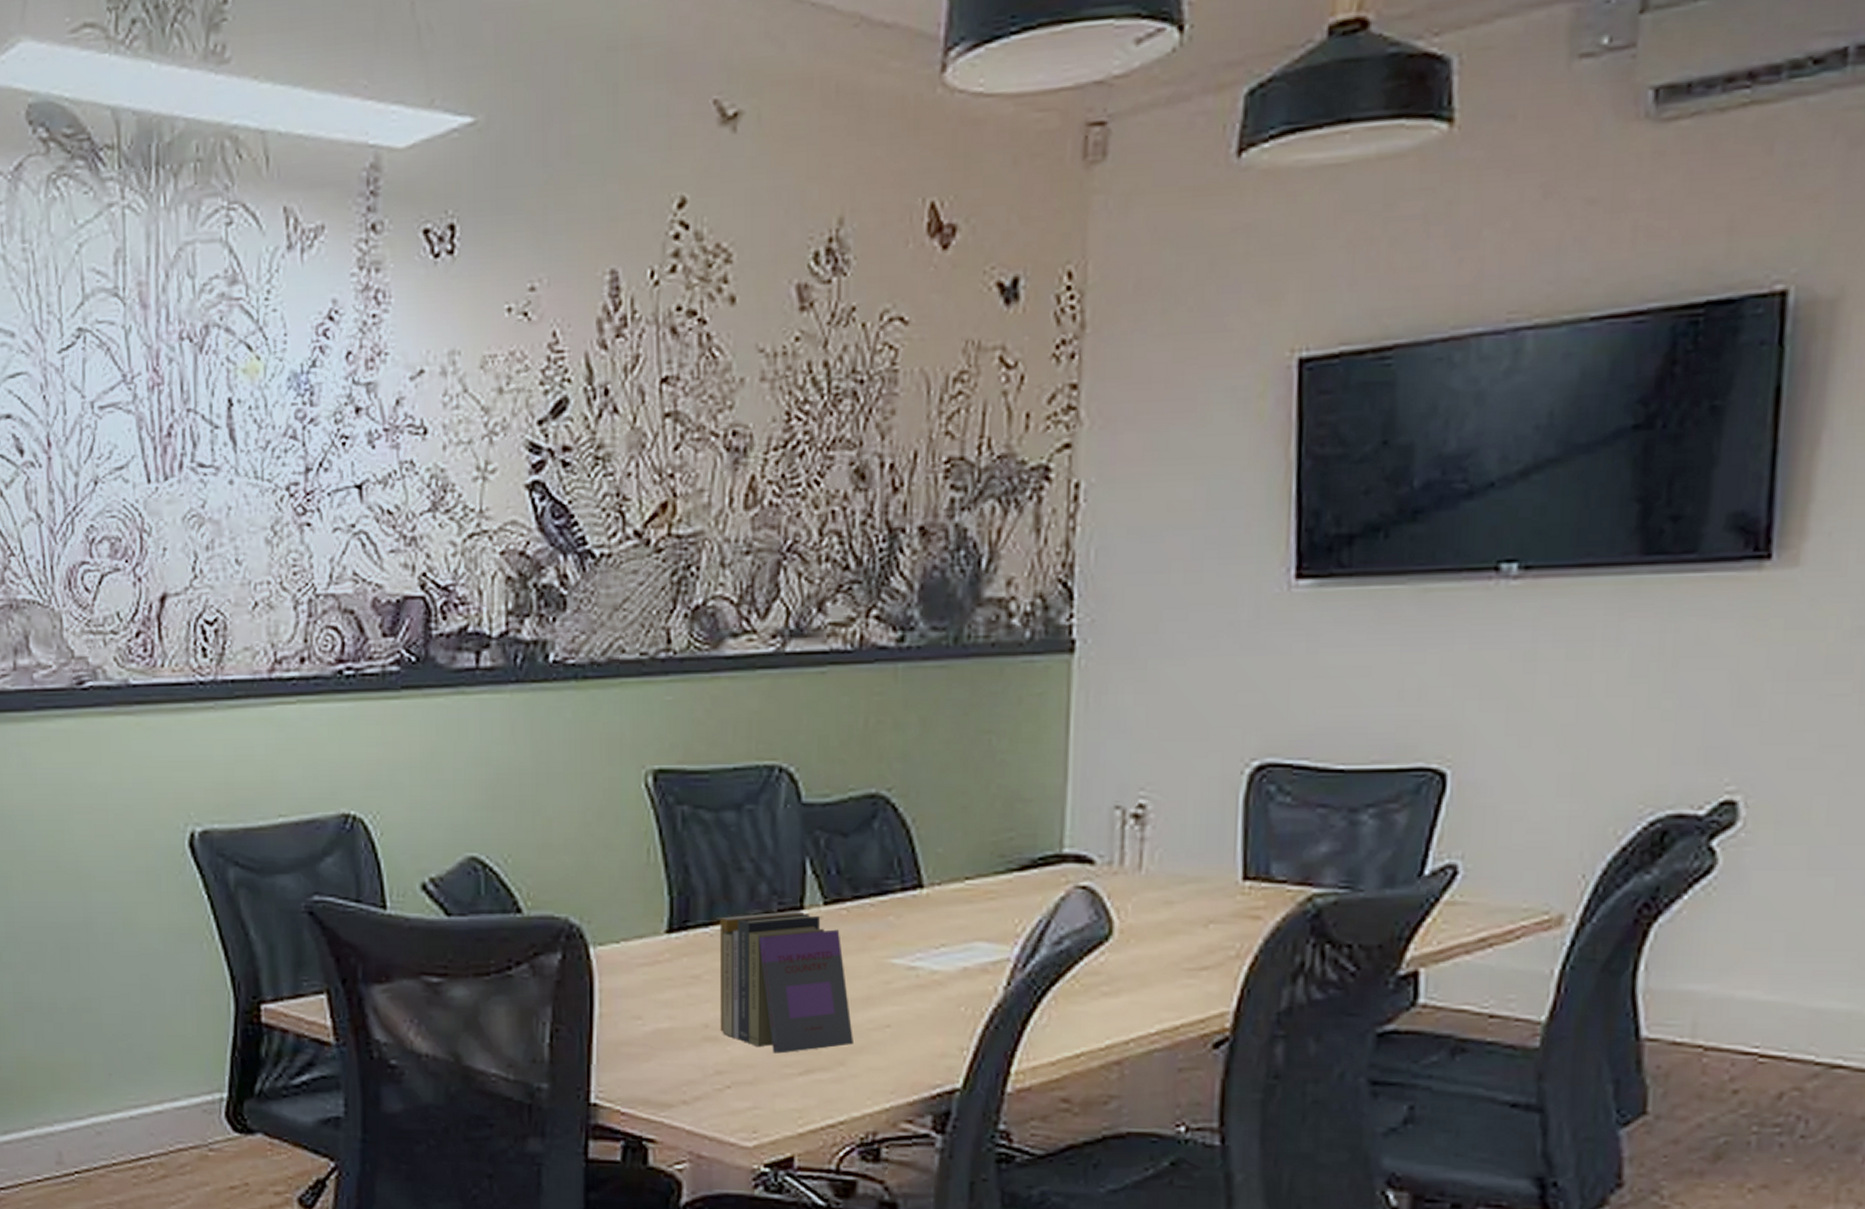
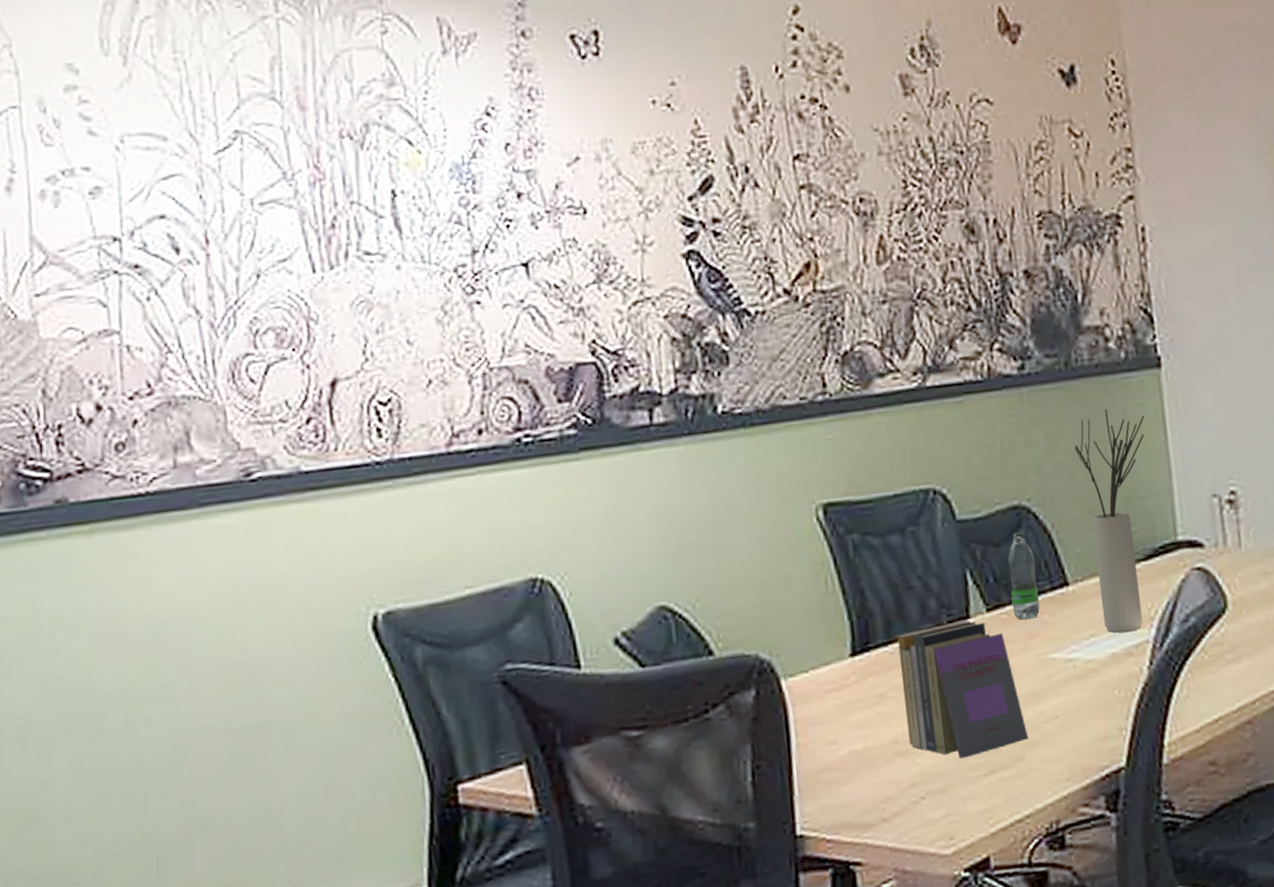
bottle: none [854,824,887,918] -> present [1007,532,1040,620]
vase: none [952,696,1045,946] -> present [1074,409,1145,633]

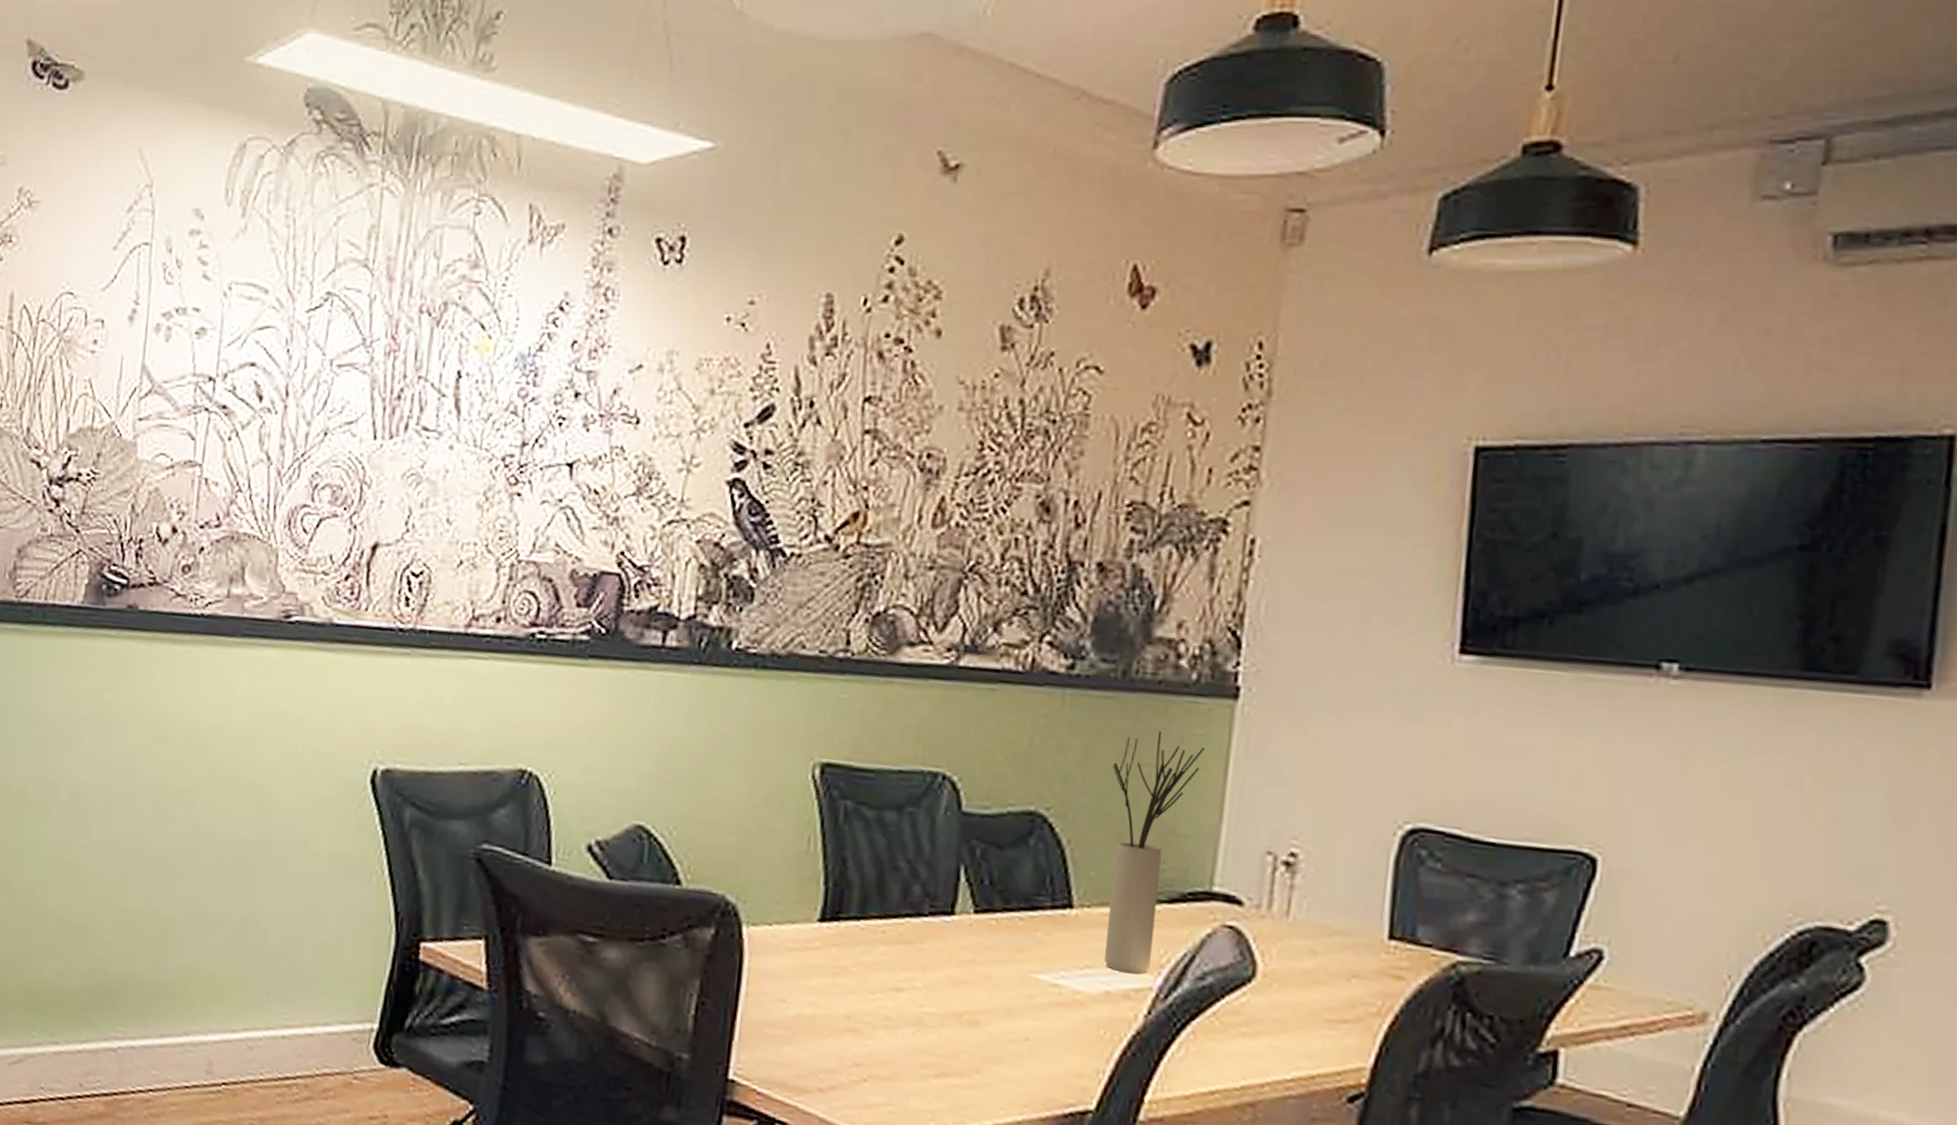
books: present [897,620,1028,759] -> none [862,912,992,1054]
bottle: present [1007,532,1040,620] -> none [1003,839,1040,933]

